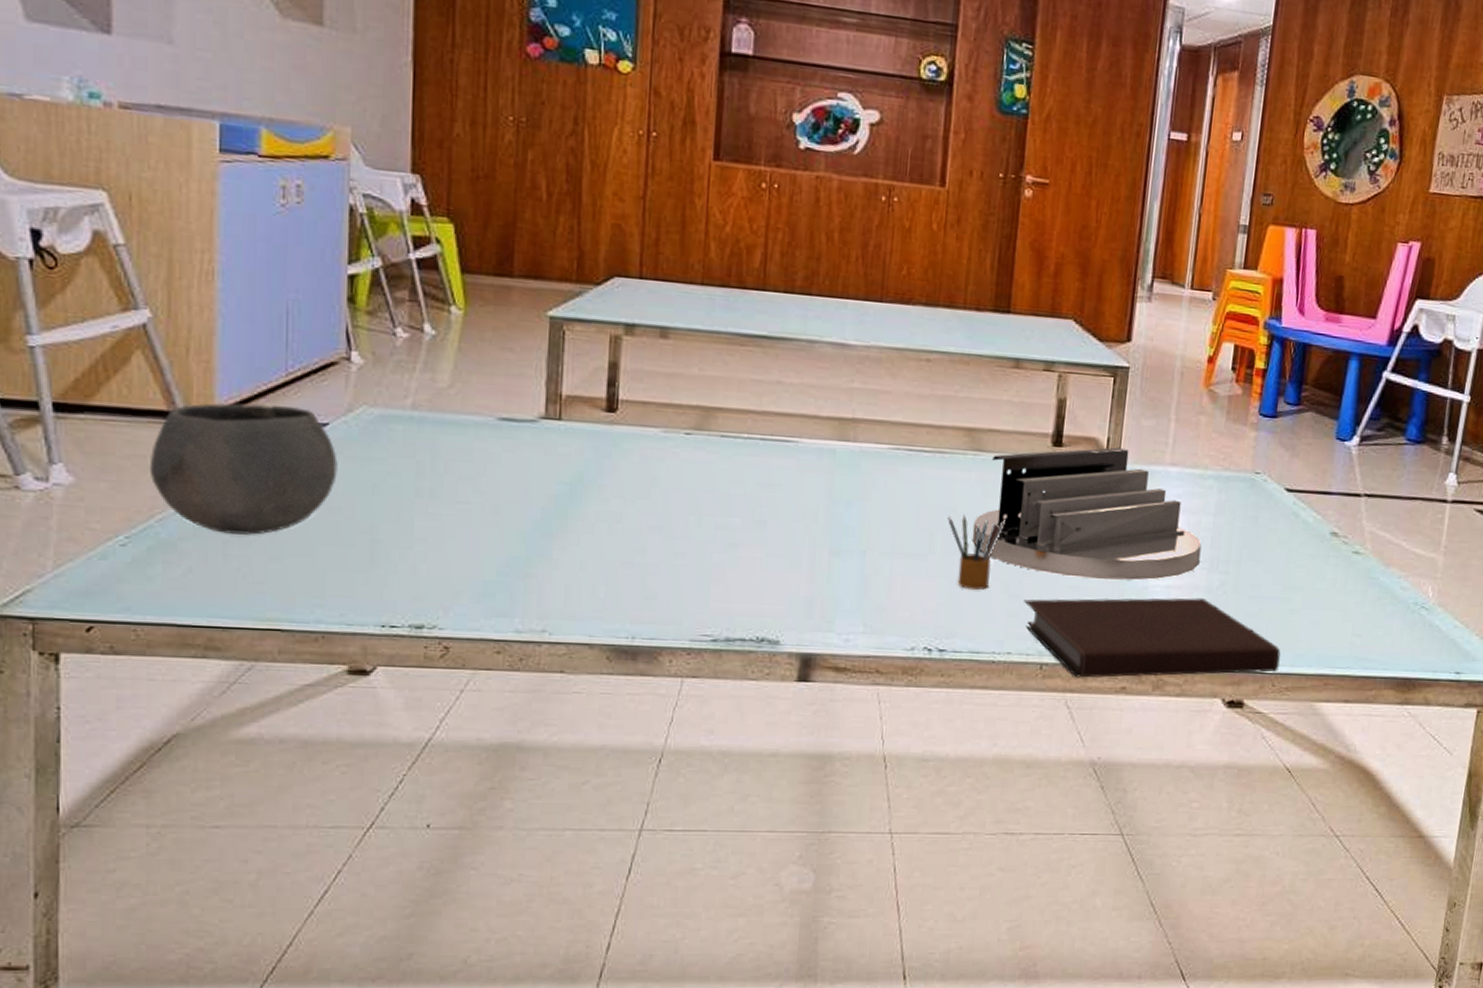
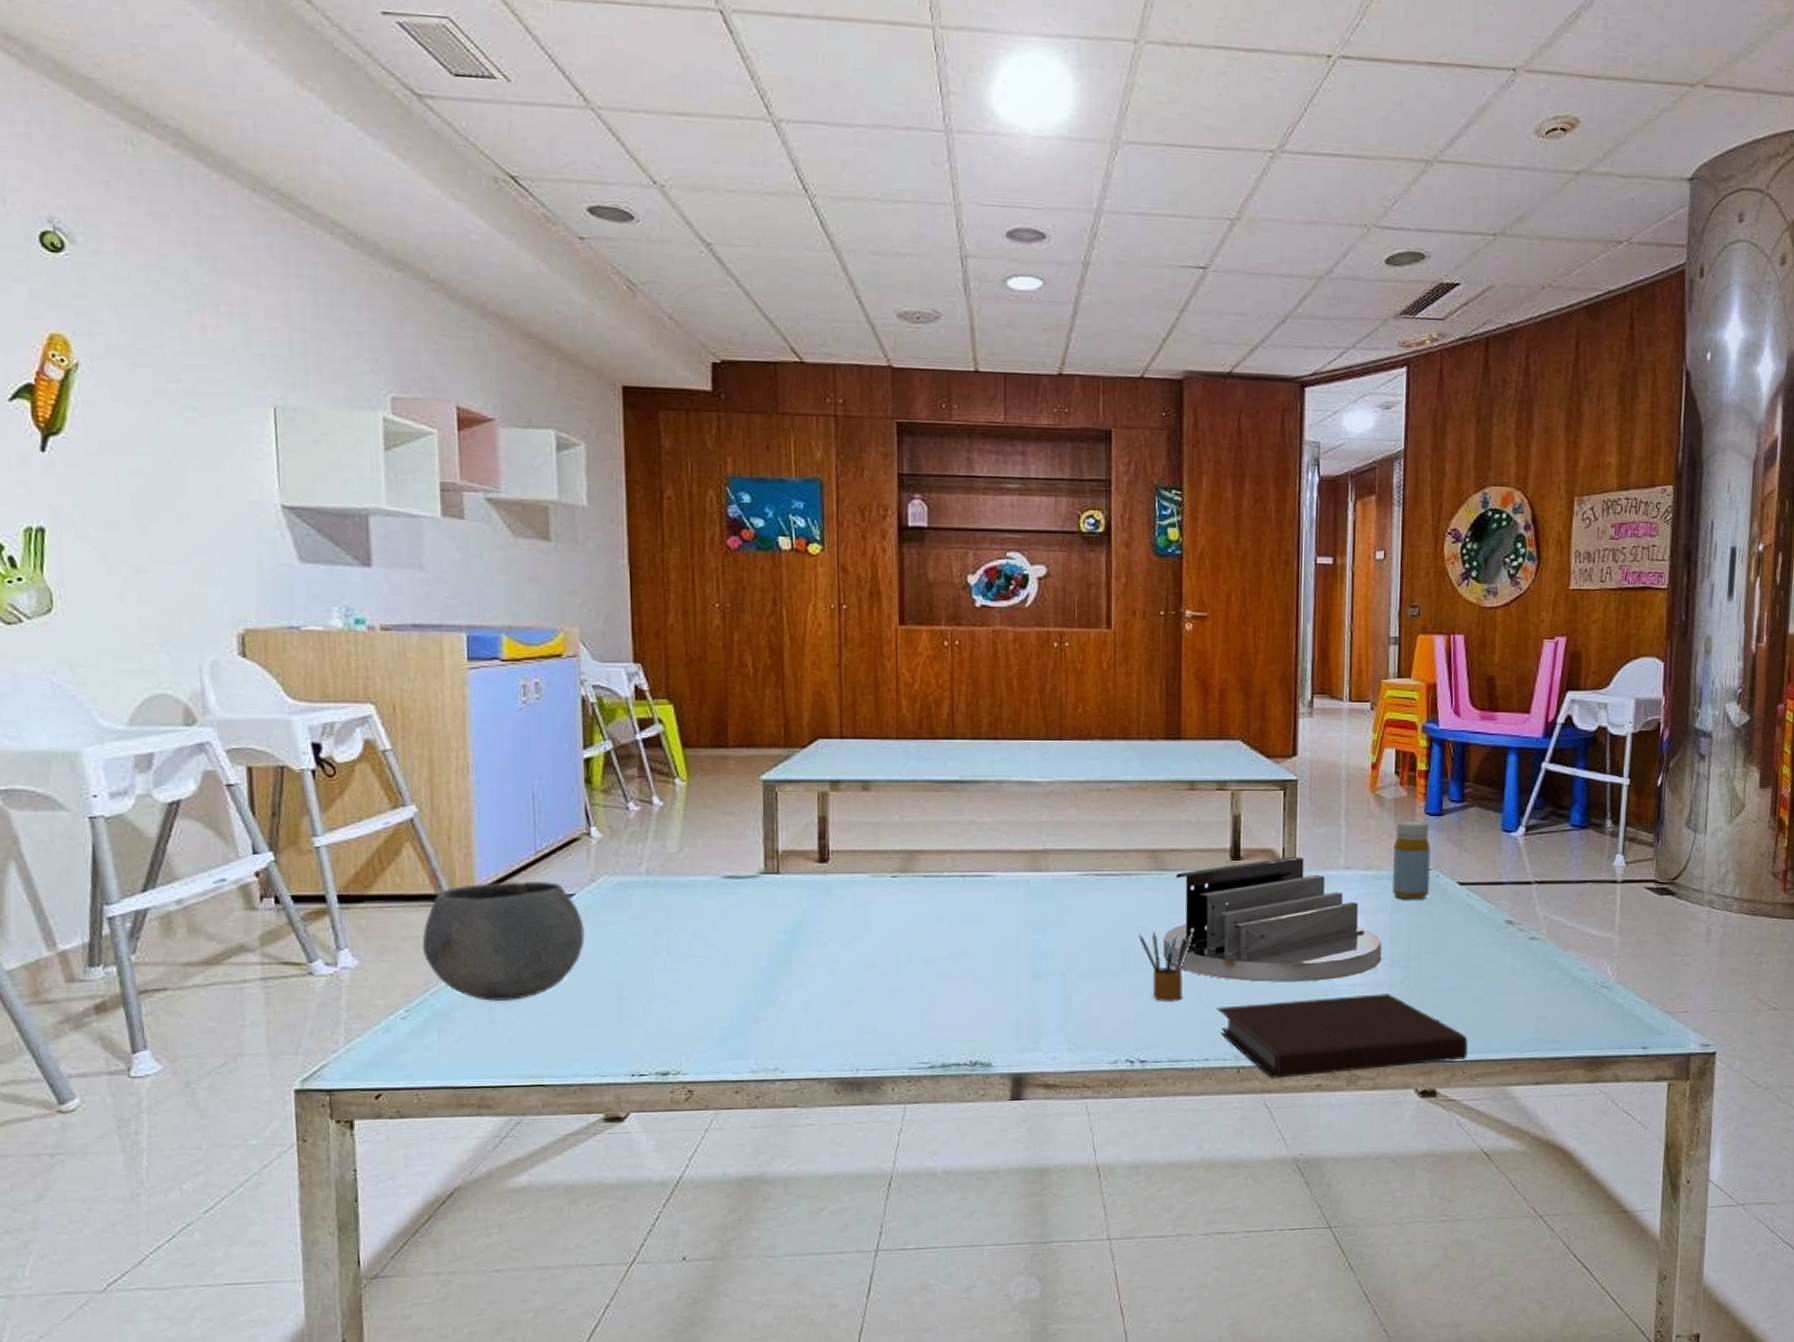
bottle: none [1217,419,1261,504] -> present [1391,820,1431,900]

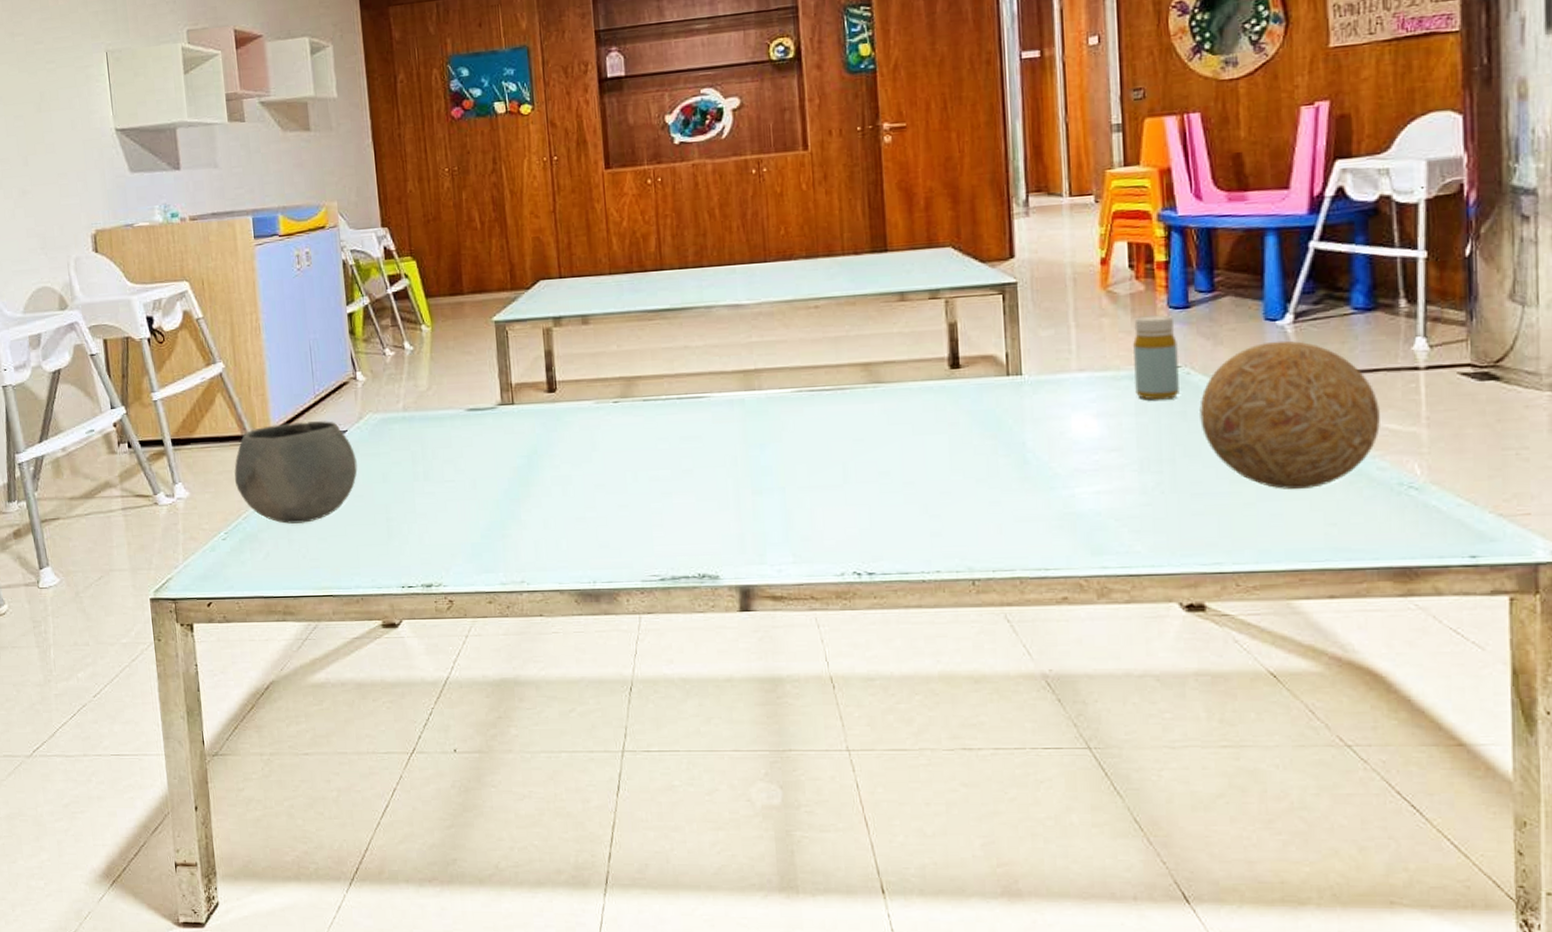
pencil box: present [1139,931,1193,1001] -> none [857,443,914,514]
desk organizer: present [1163,856,1382,983] -> none [883,361,1128,493]
notebook: present [1217,992,1469,1079] -> none [945,499,1242,591]
decorative ball: none [1444,850,1585,987] -> present [1200,340,1380,490]

